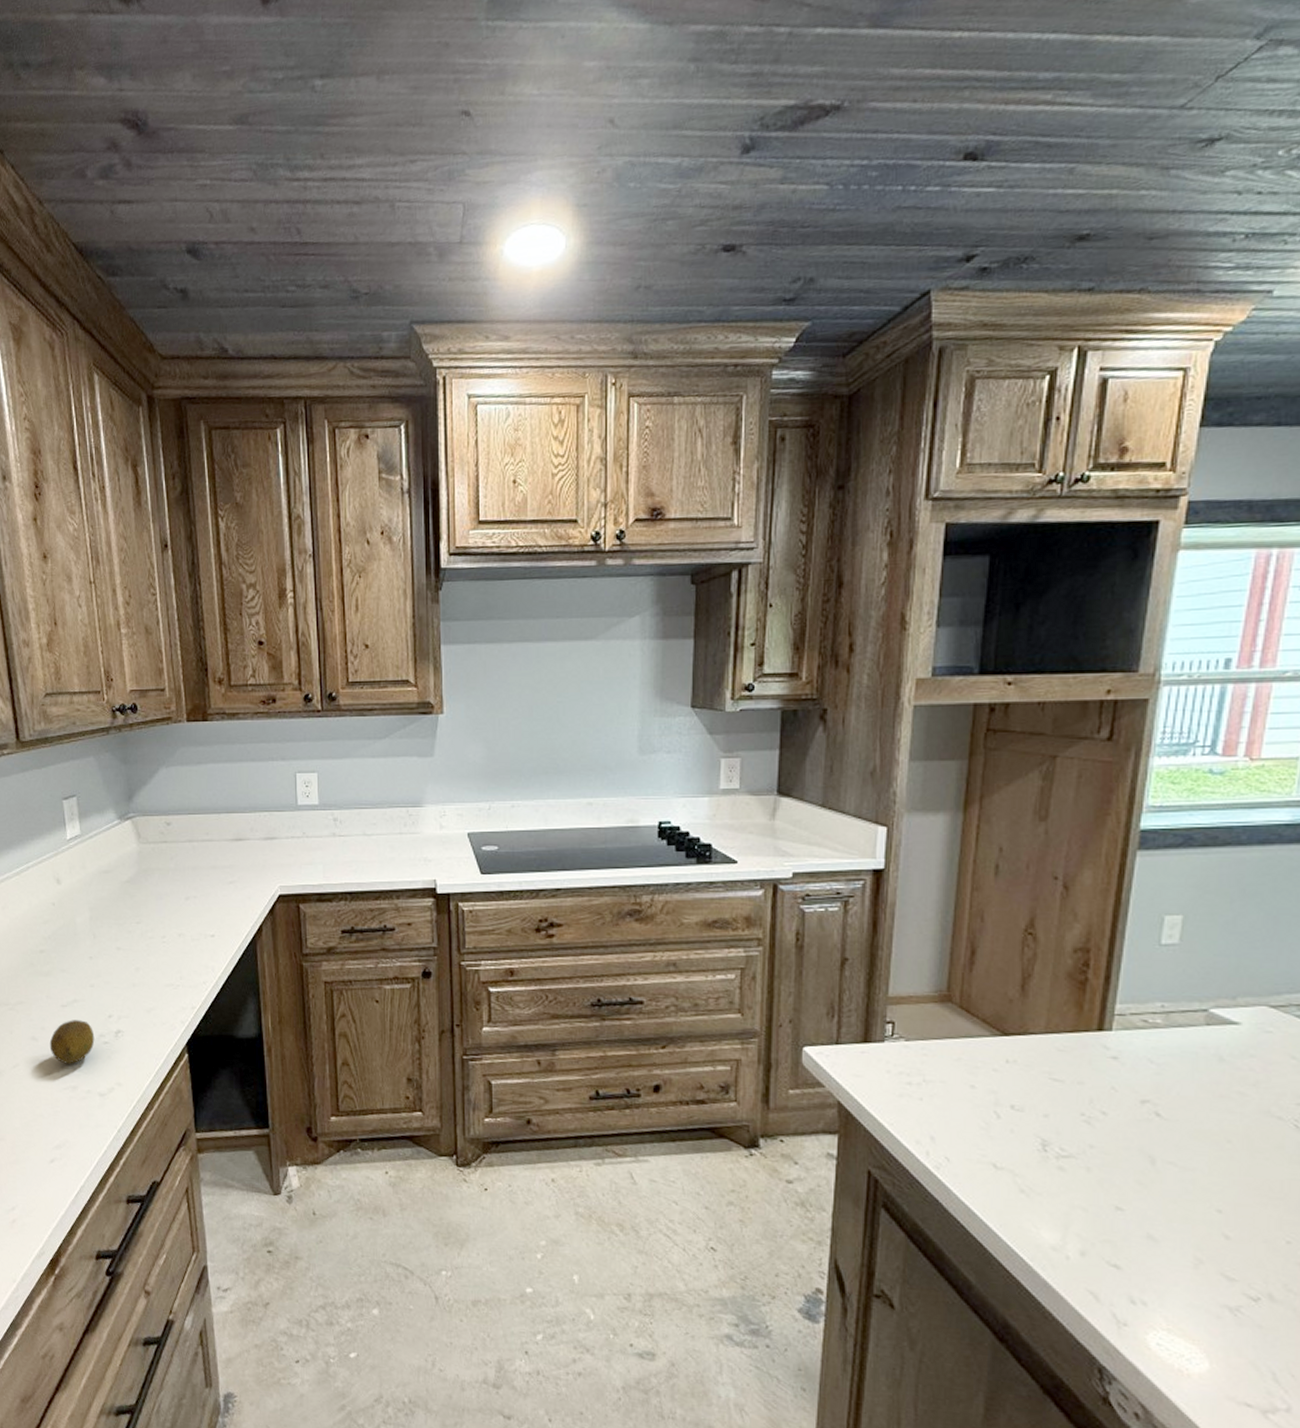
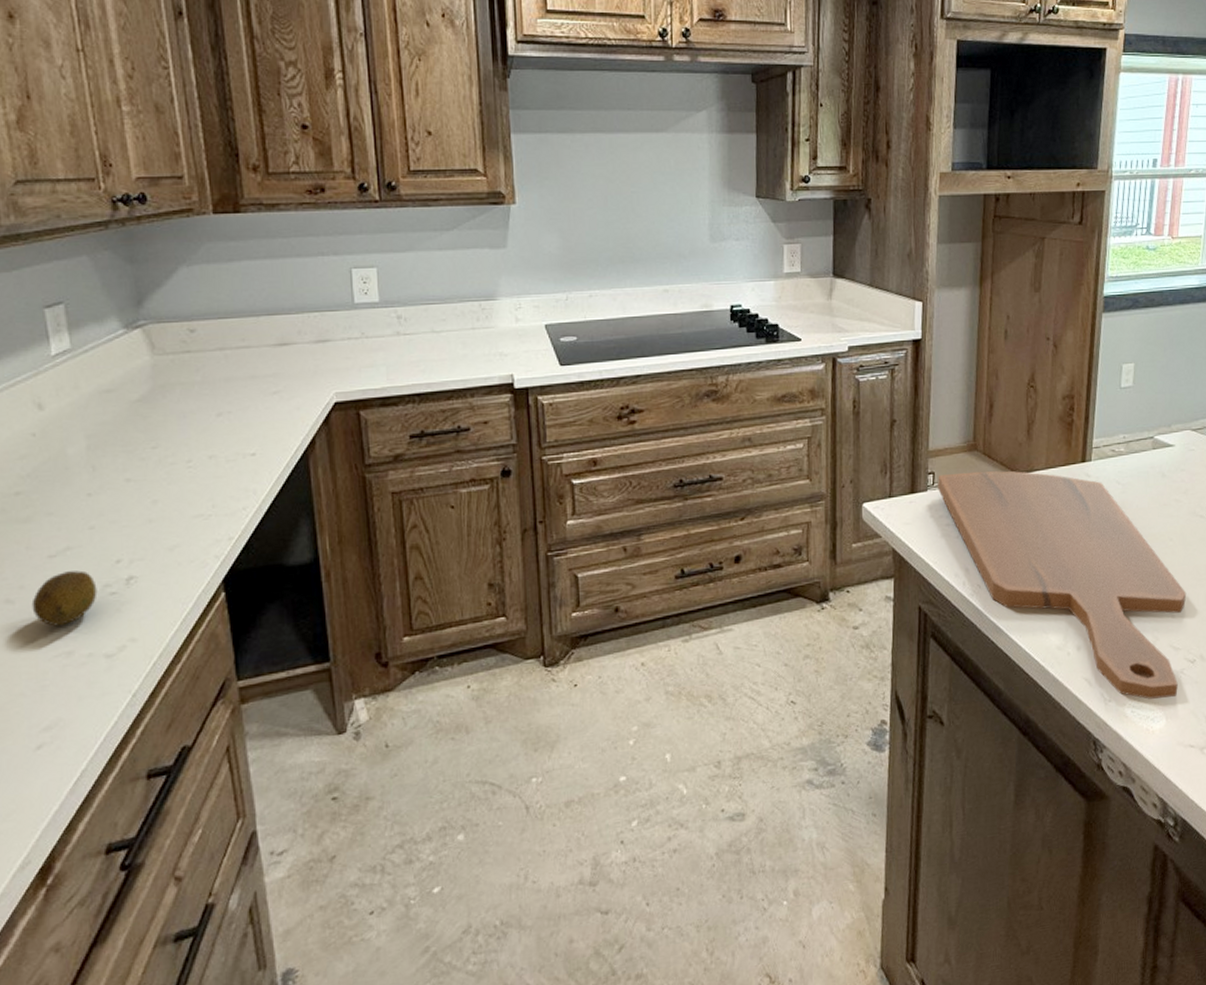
cutting board: none [898,1026,1251,1338] -> present [938,470,1187,699]

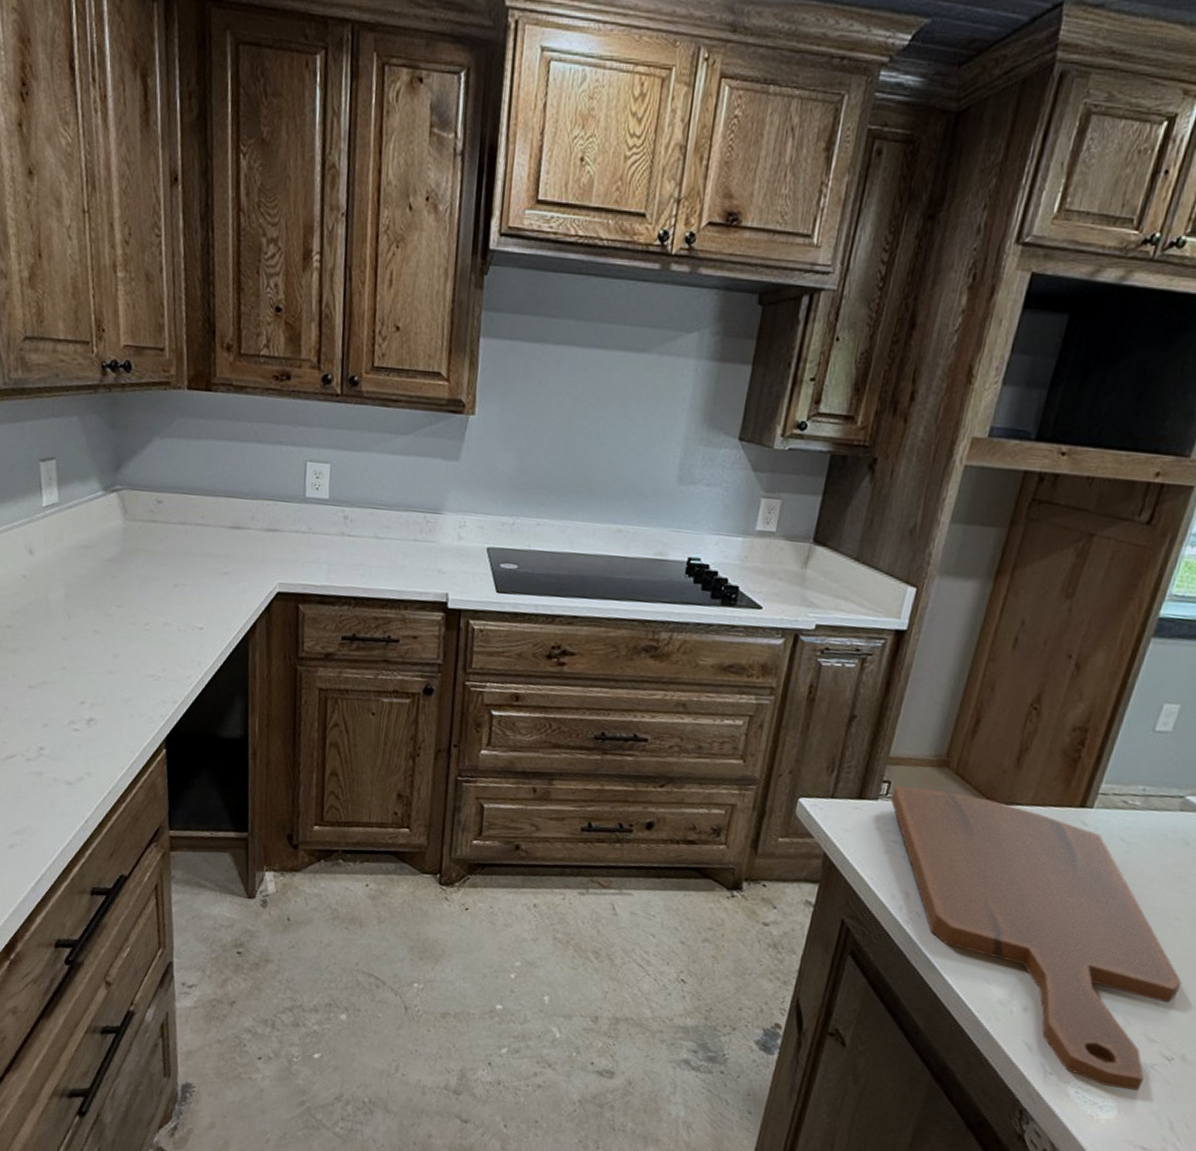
fruit: present [31,570,98,627] -> none [13,702,64,749]

